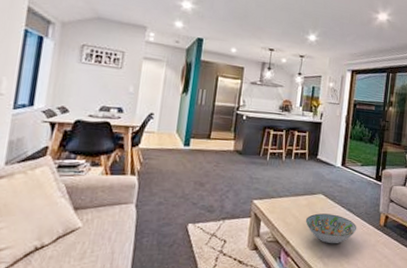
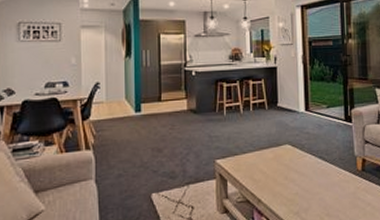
decorative bowl: present [305,213,357,244] -> none [274,164,333,197]

